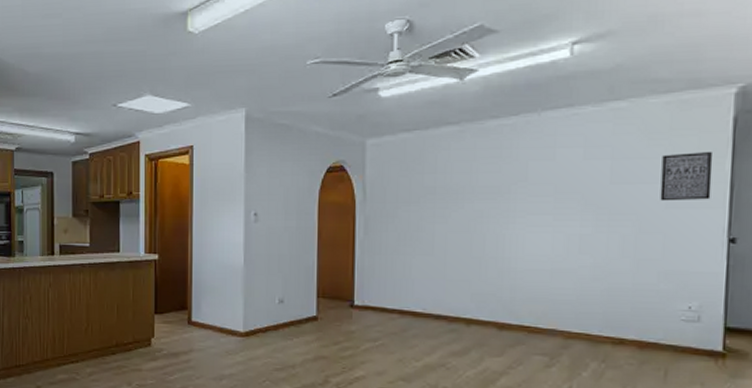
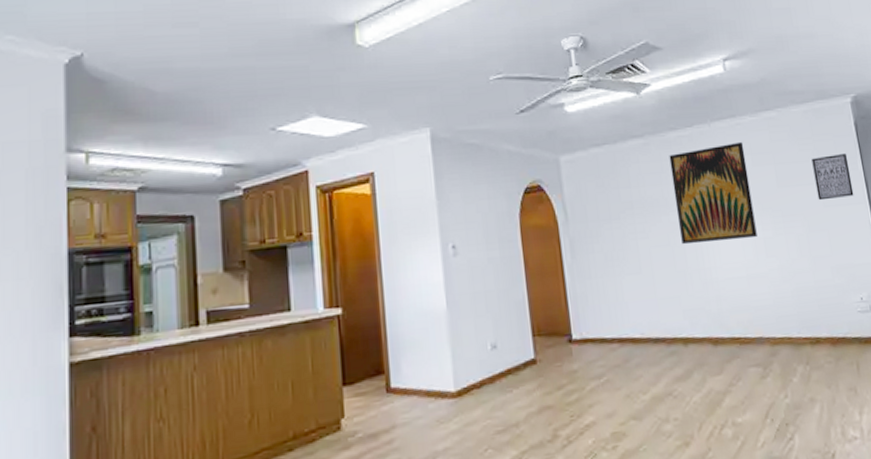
wall art: none [482,133,577,234] -> present [669,141,757,245]

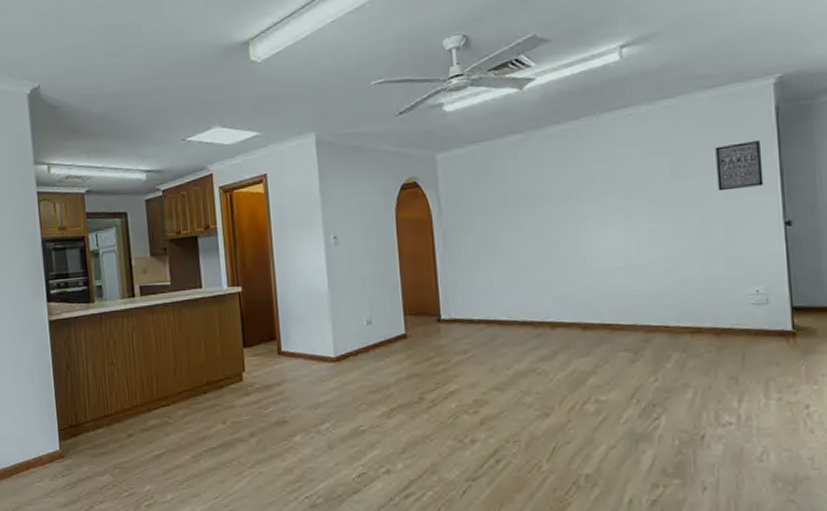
wall art: present [669,141,757,245] -> none [550,132,641,236]

